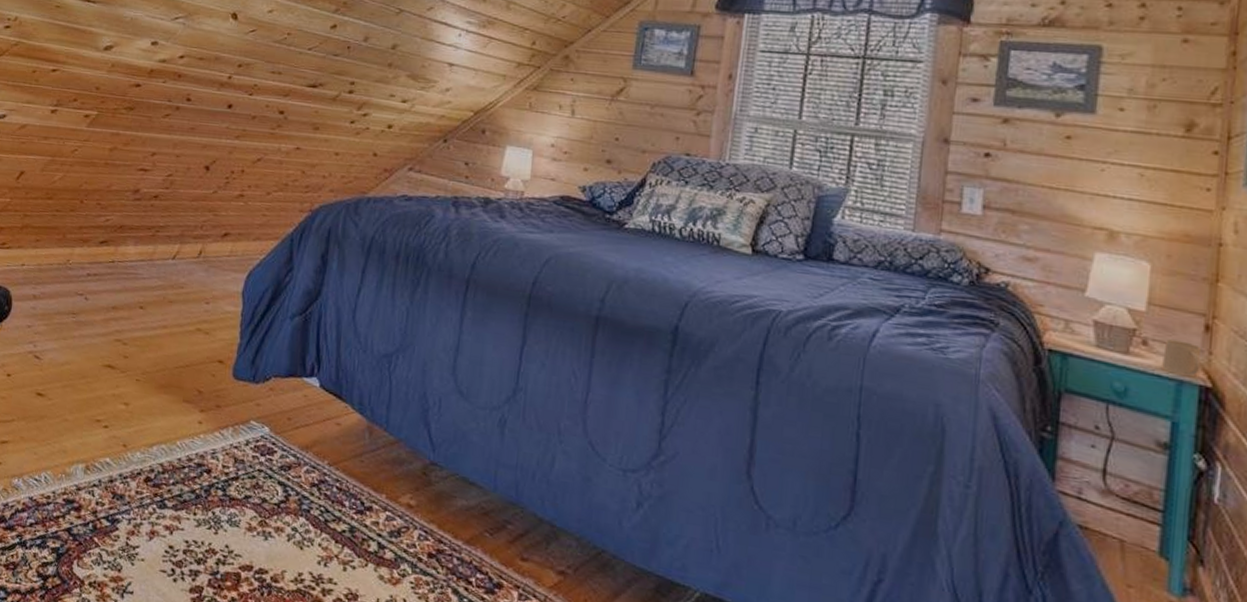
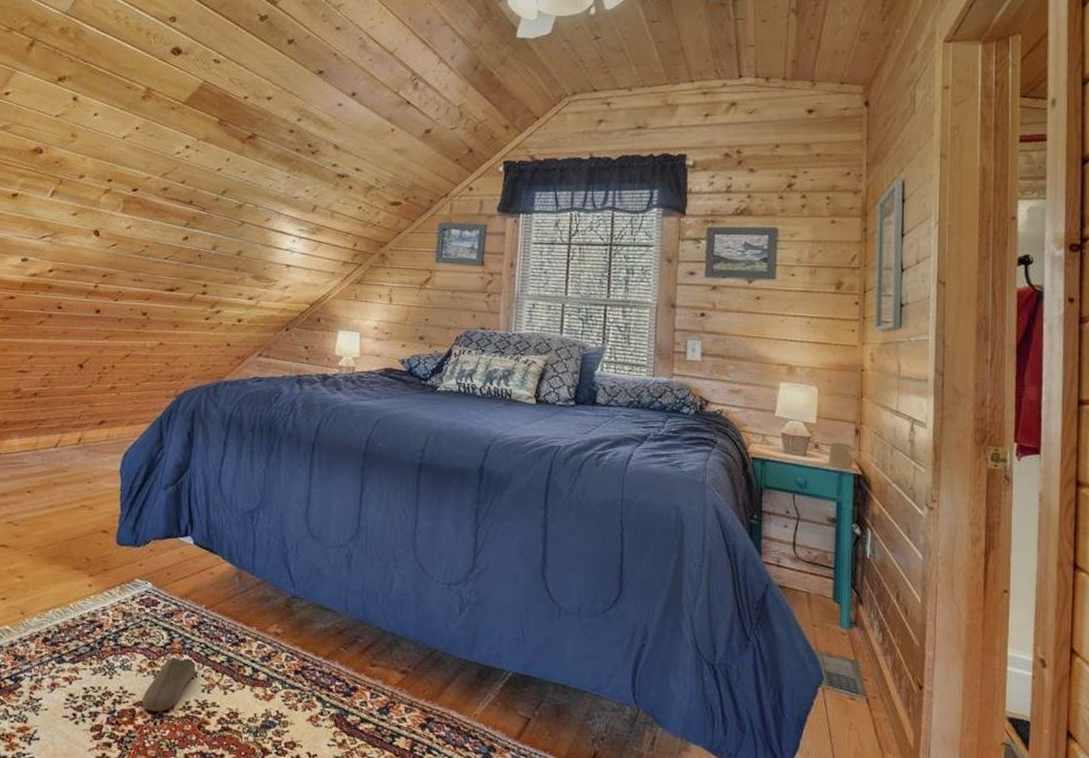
slipper: none [249,518,313,581] -> present [142,657,196,712]

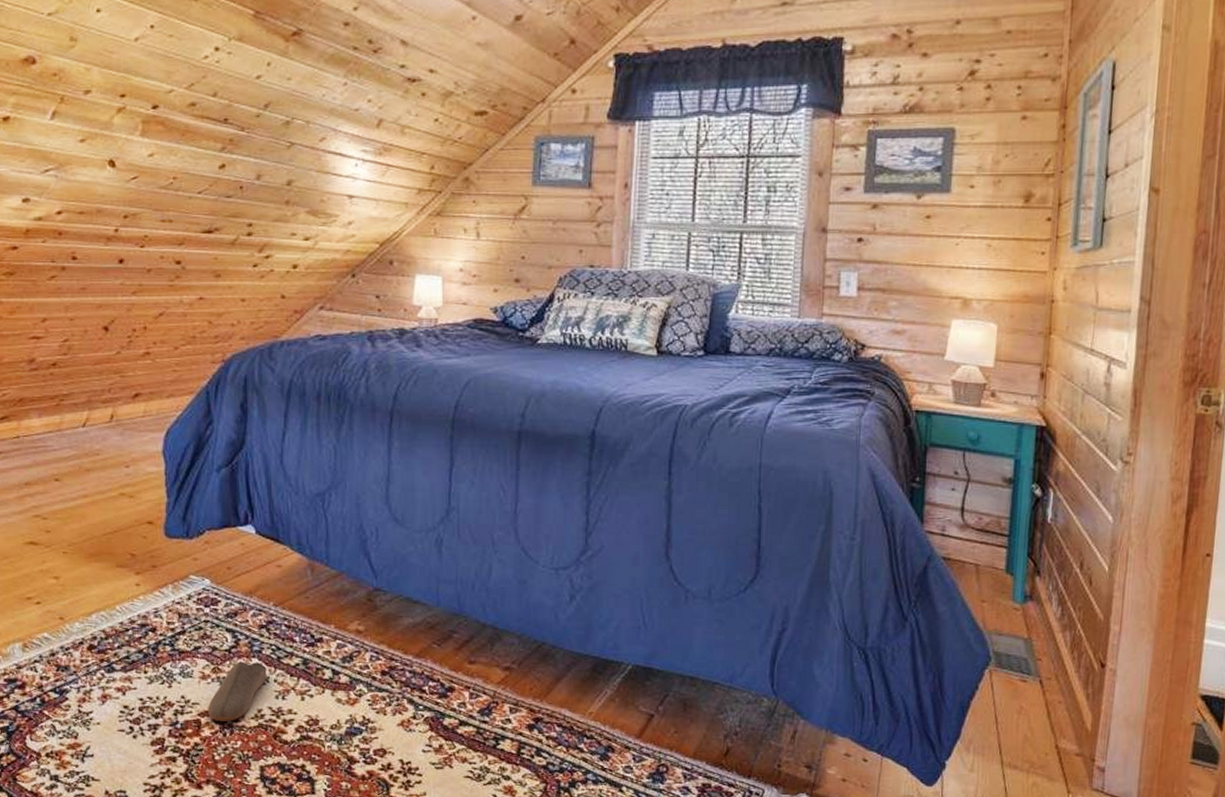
mug: present [829,442,854,469] -> none [1007,389,1038,420]

